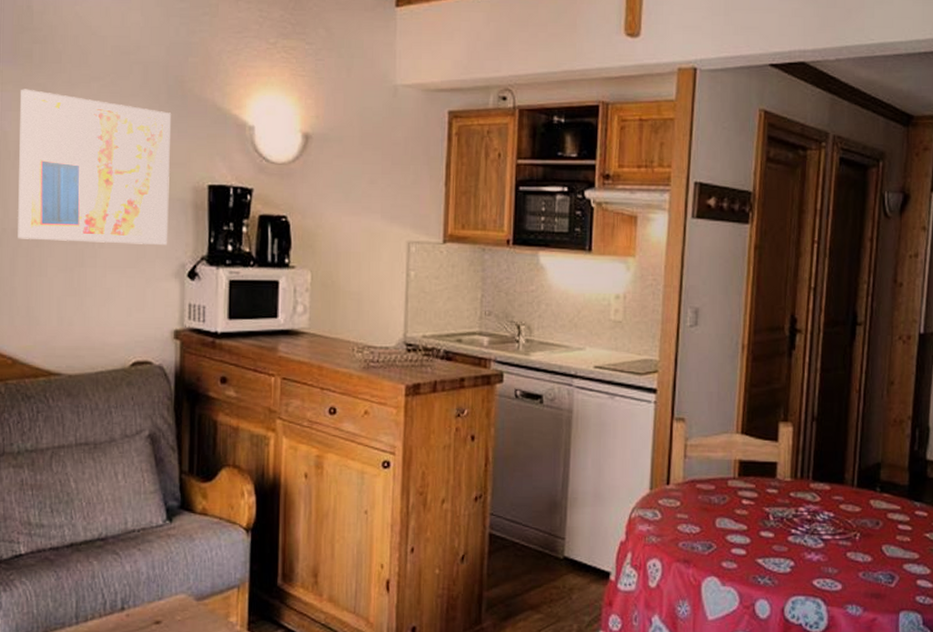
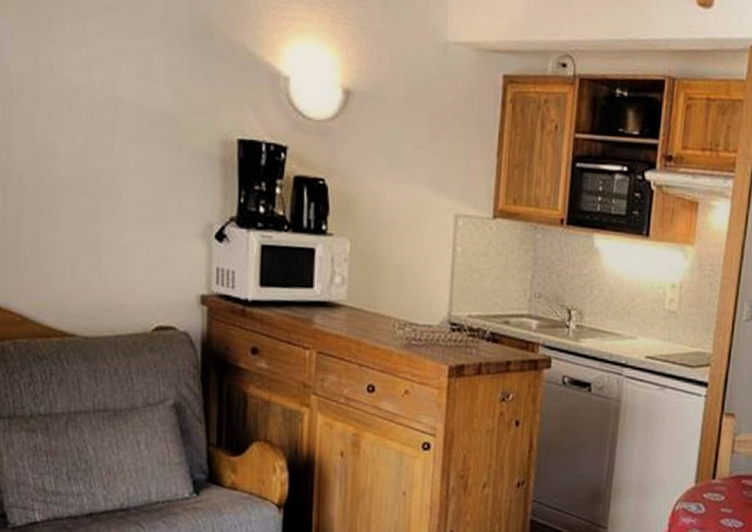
wall art: present [18,89,172,246] -> none [23,15,197,203]

